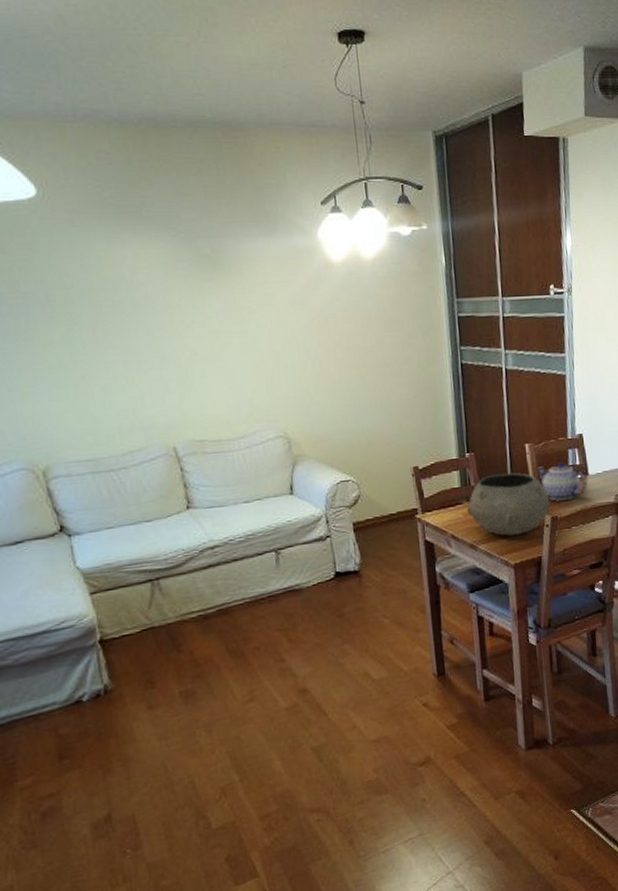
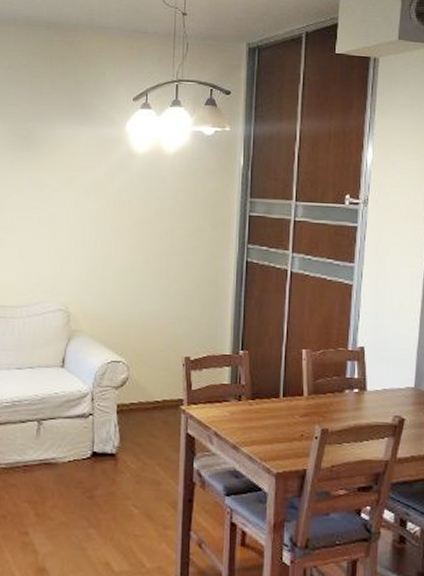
bowl: present [467,472,552,537] -> none [234,376,323,444]
teapot: present [537,462,588,501] -> none [312,373,364,415]

